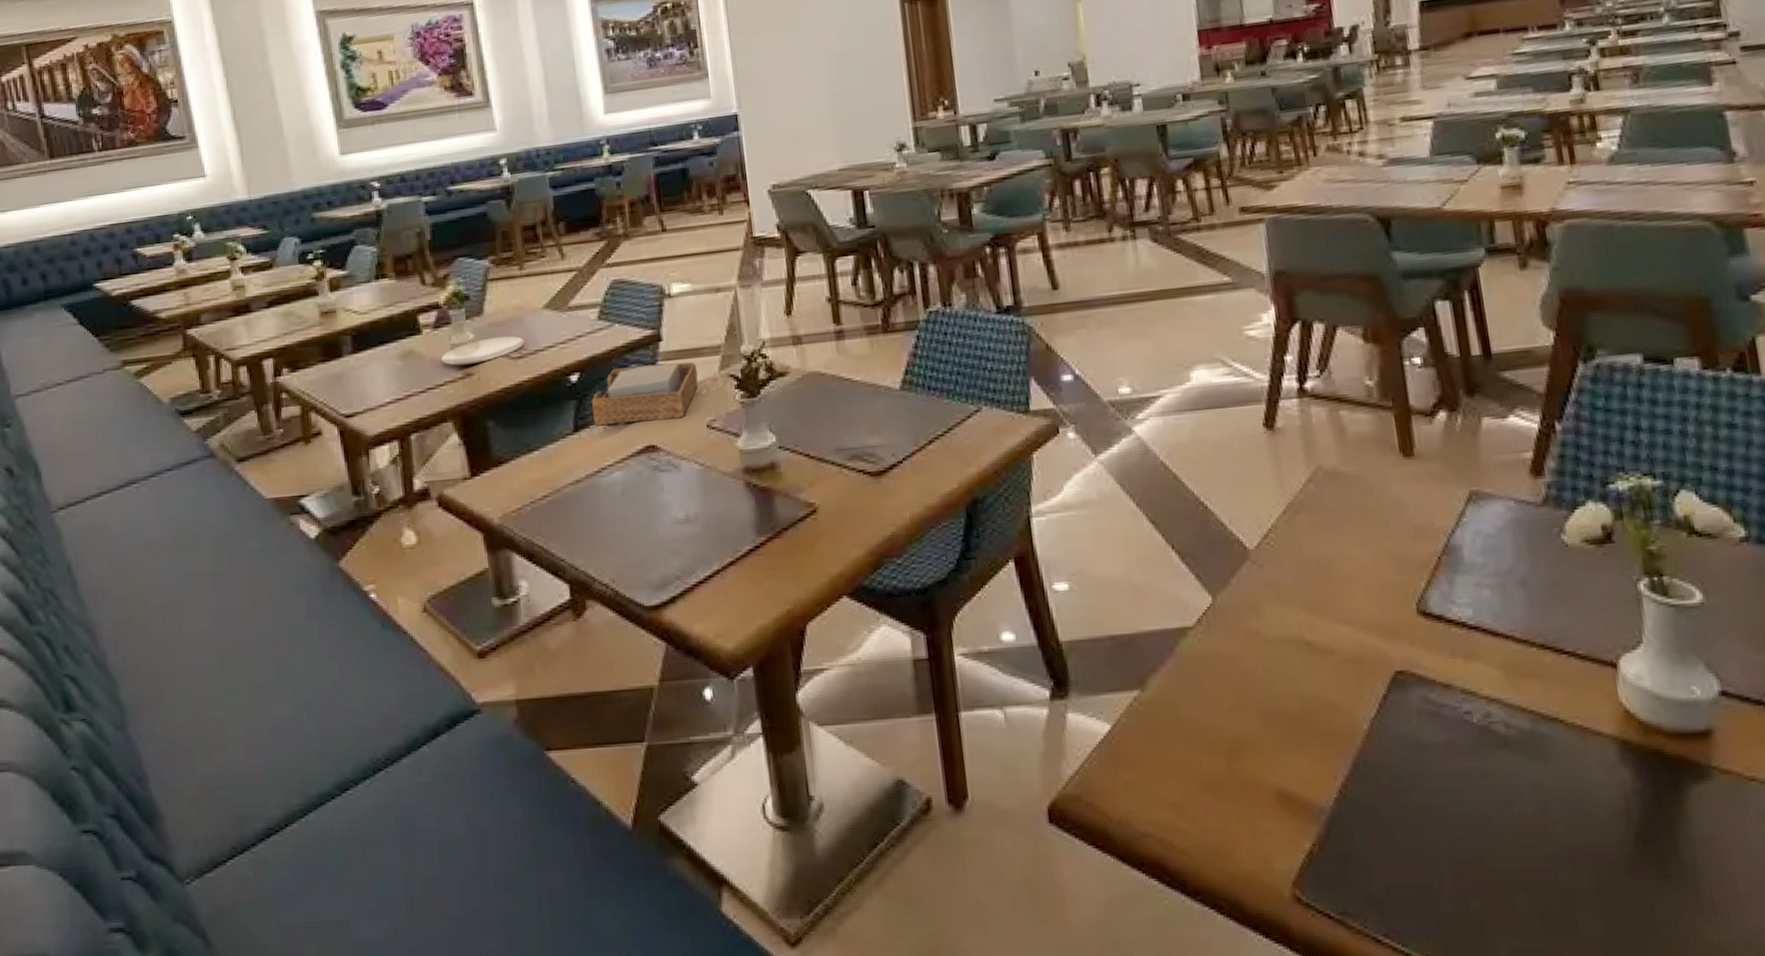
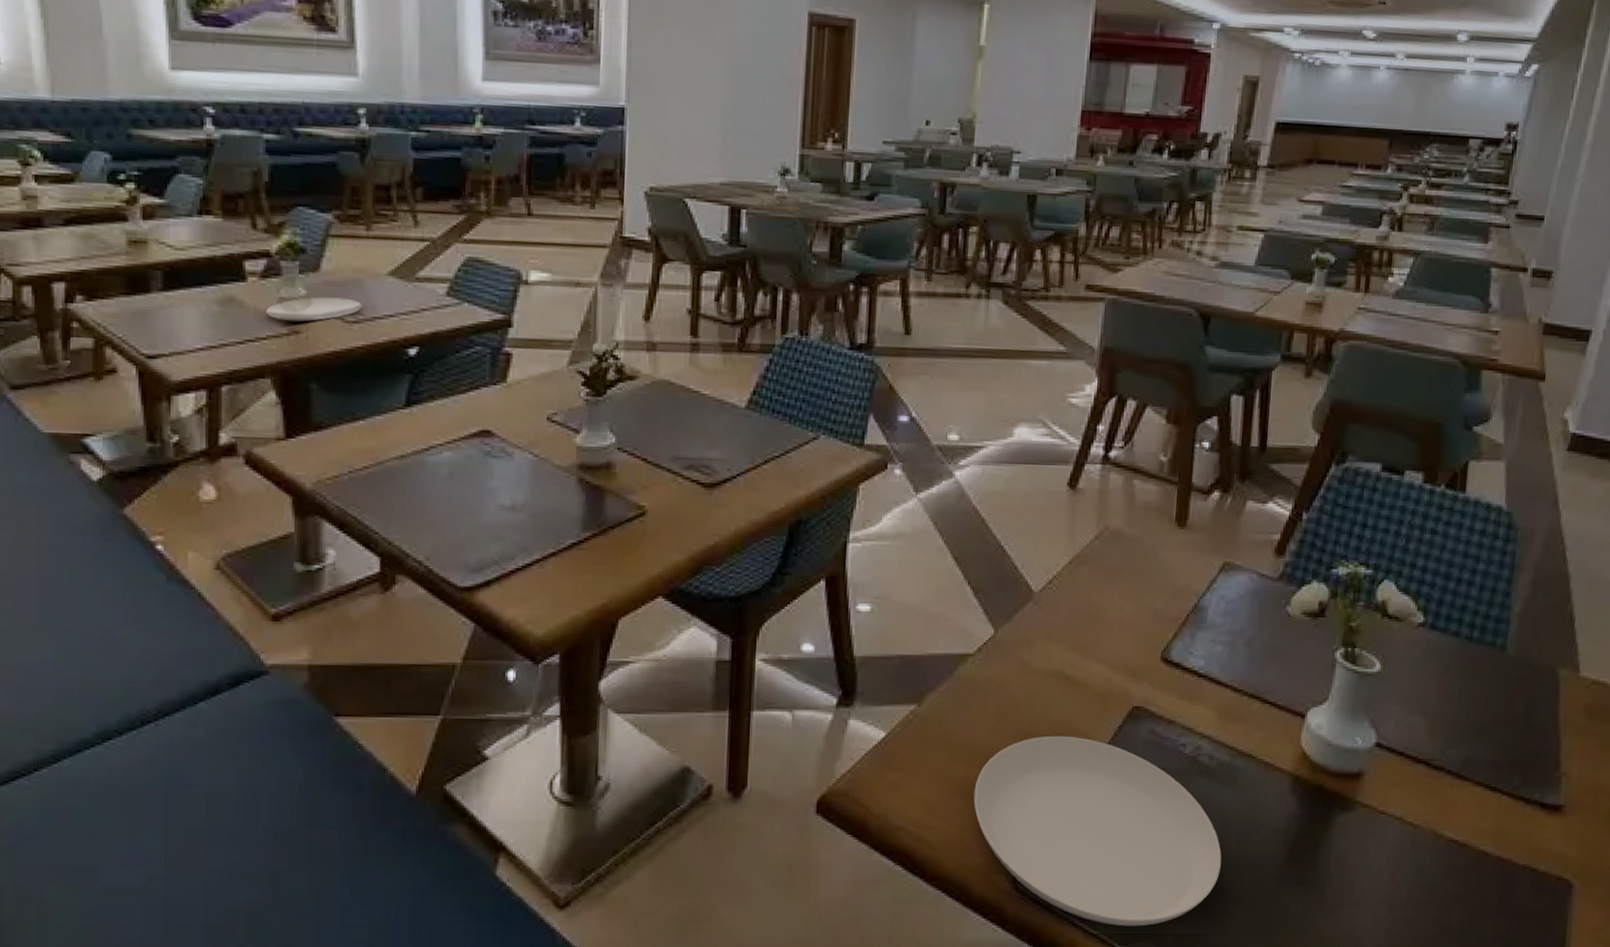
napkin holder: present [591,361,698,426] -> none [427,348,546,407]
saucer: none [1224,712,1552,942] -> present [973,735,1222,927]

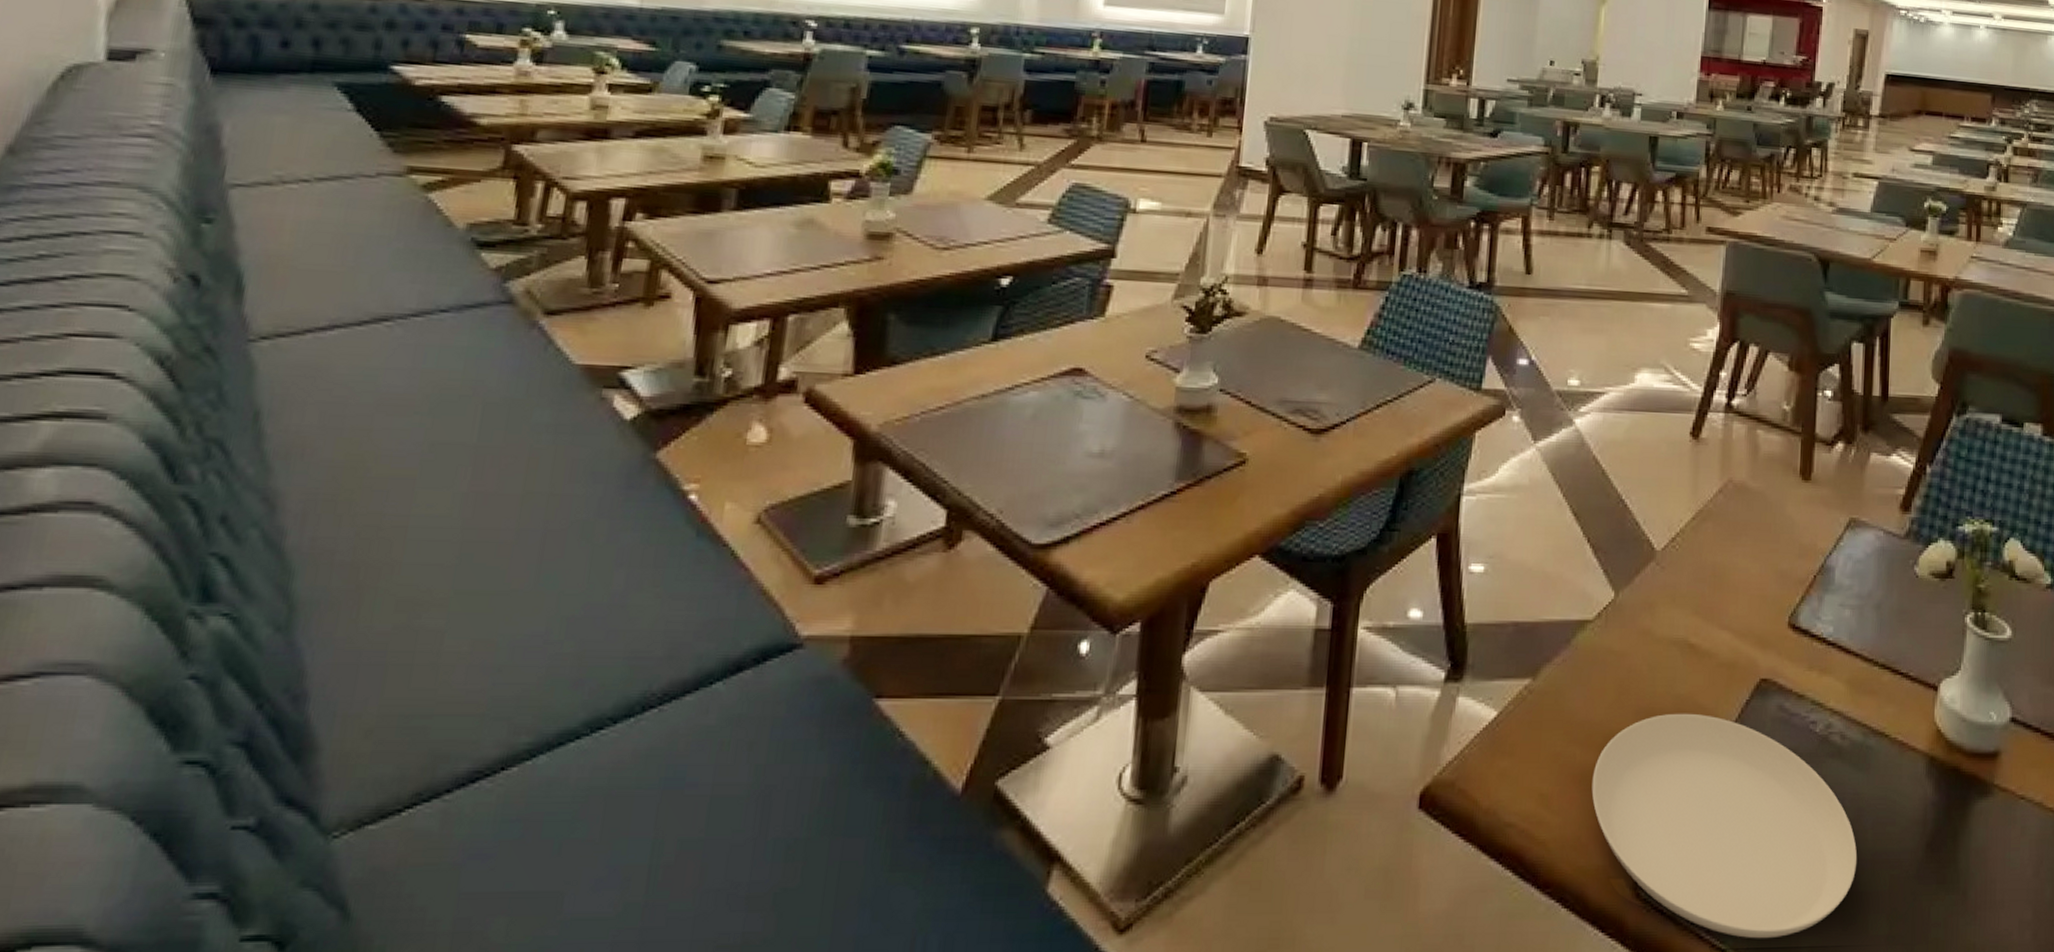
plate: present [266,297,362,322] -> none [847,221,955,247]

